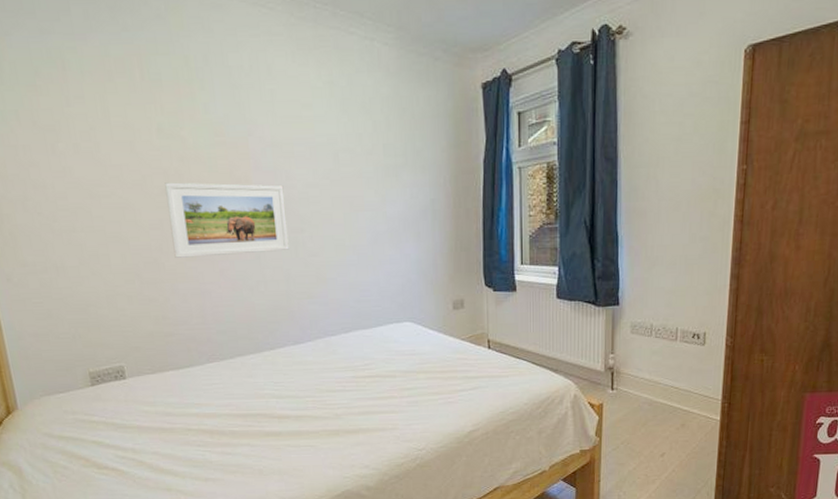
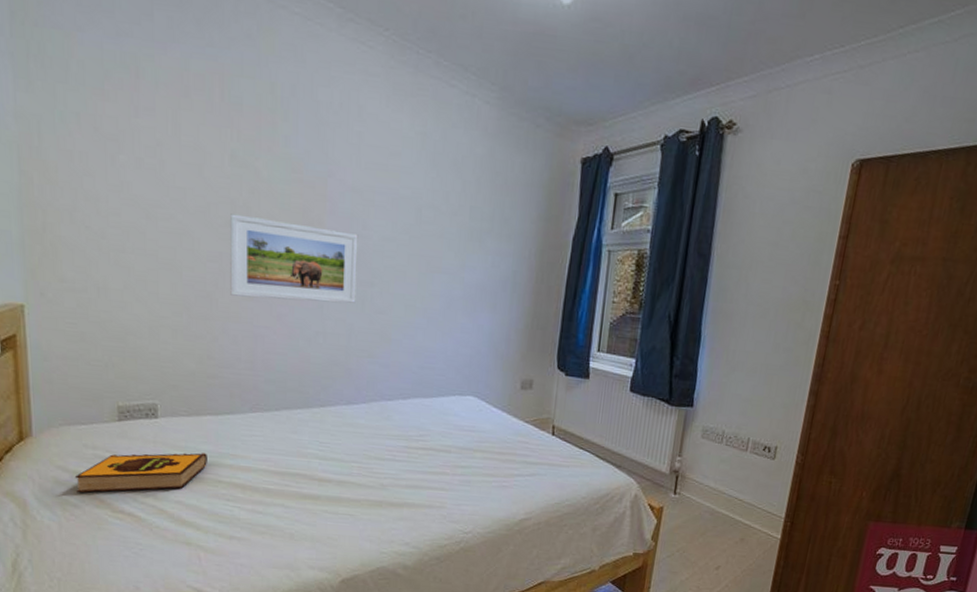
hardback book: none [60,405,176,455] -> present [74,453,207,493]

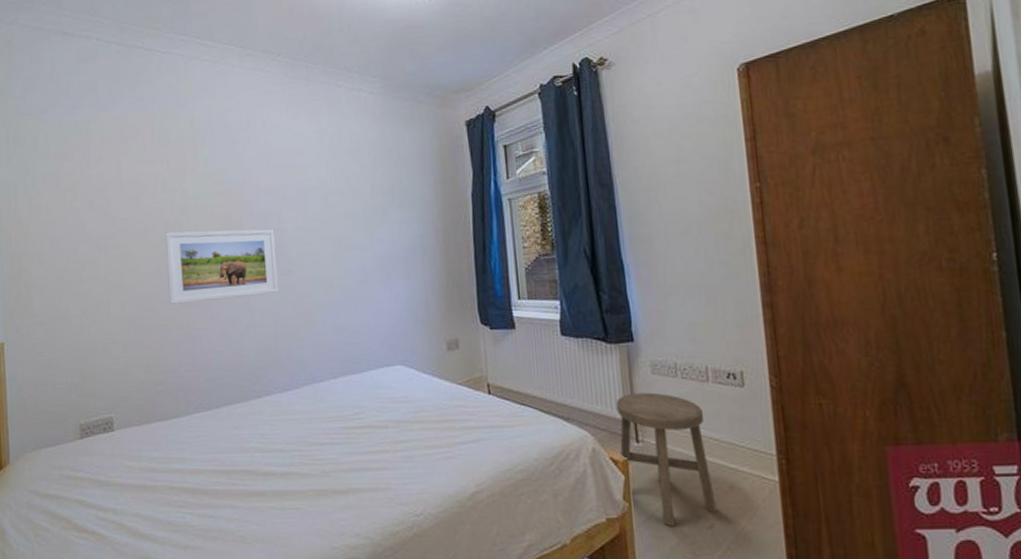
hardback book: present [74,453,207,493] -> none [45,460,159,516]
stool: none [656,452,736,565] -> present [616,392,717,527]

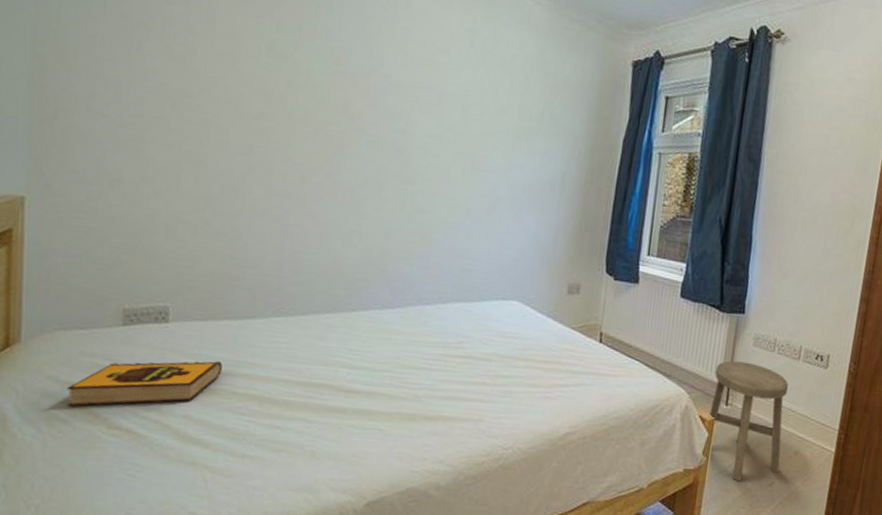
hardback book: none [45,460,159,516] -> present [66,361,222,407]
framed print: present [165,229,279,304] -> none [259,105,401,202]

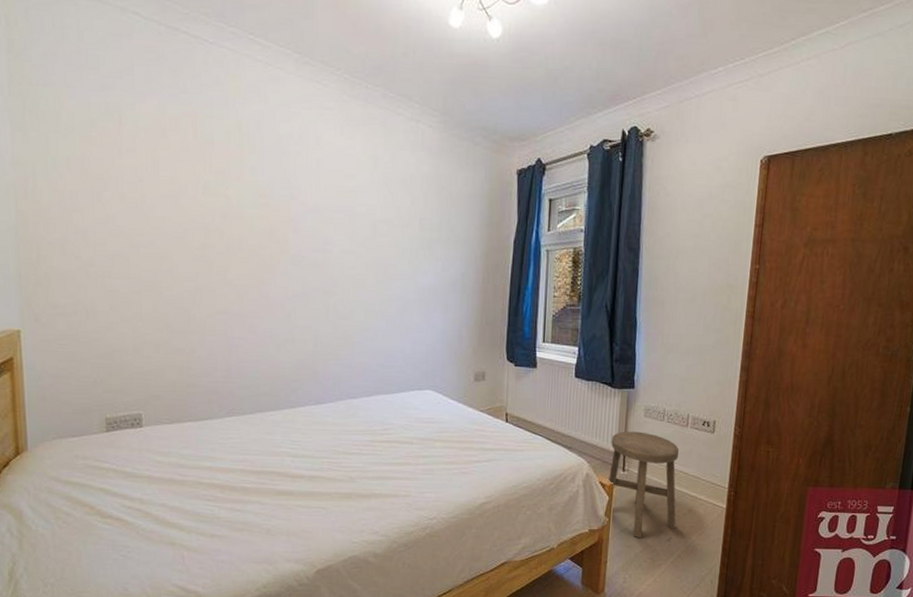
hardback book: present [66,361,222,407] -> none [66,457,189,501]

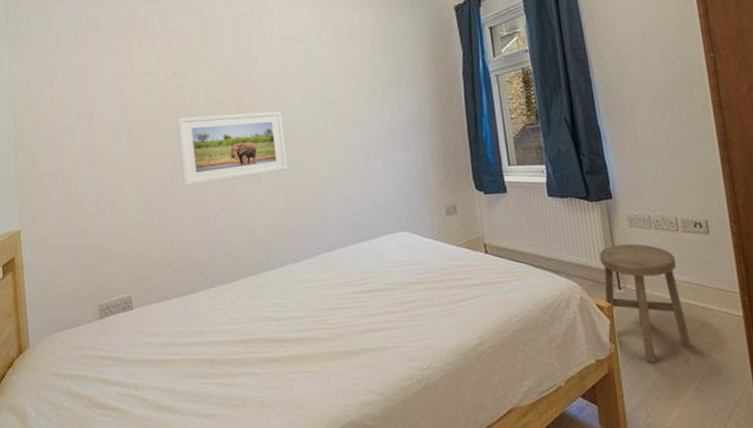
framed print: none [205,237,320,312] -> present [177,111,288,186]

